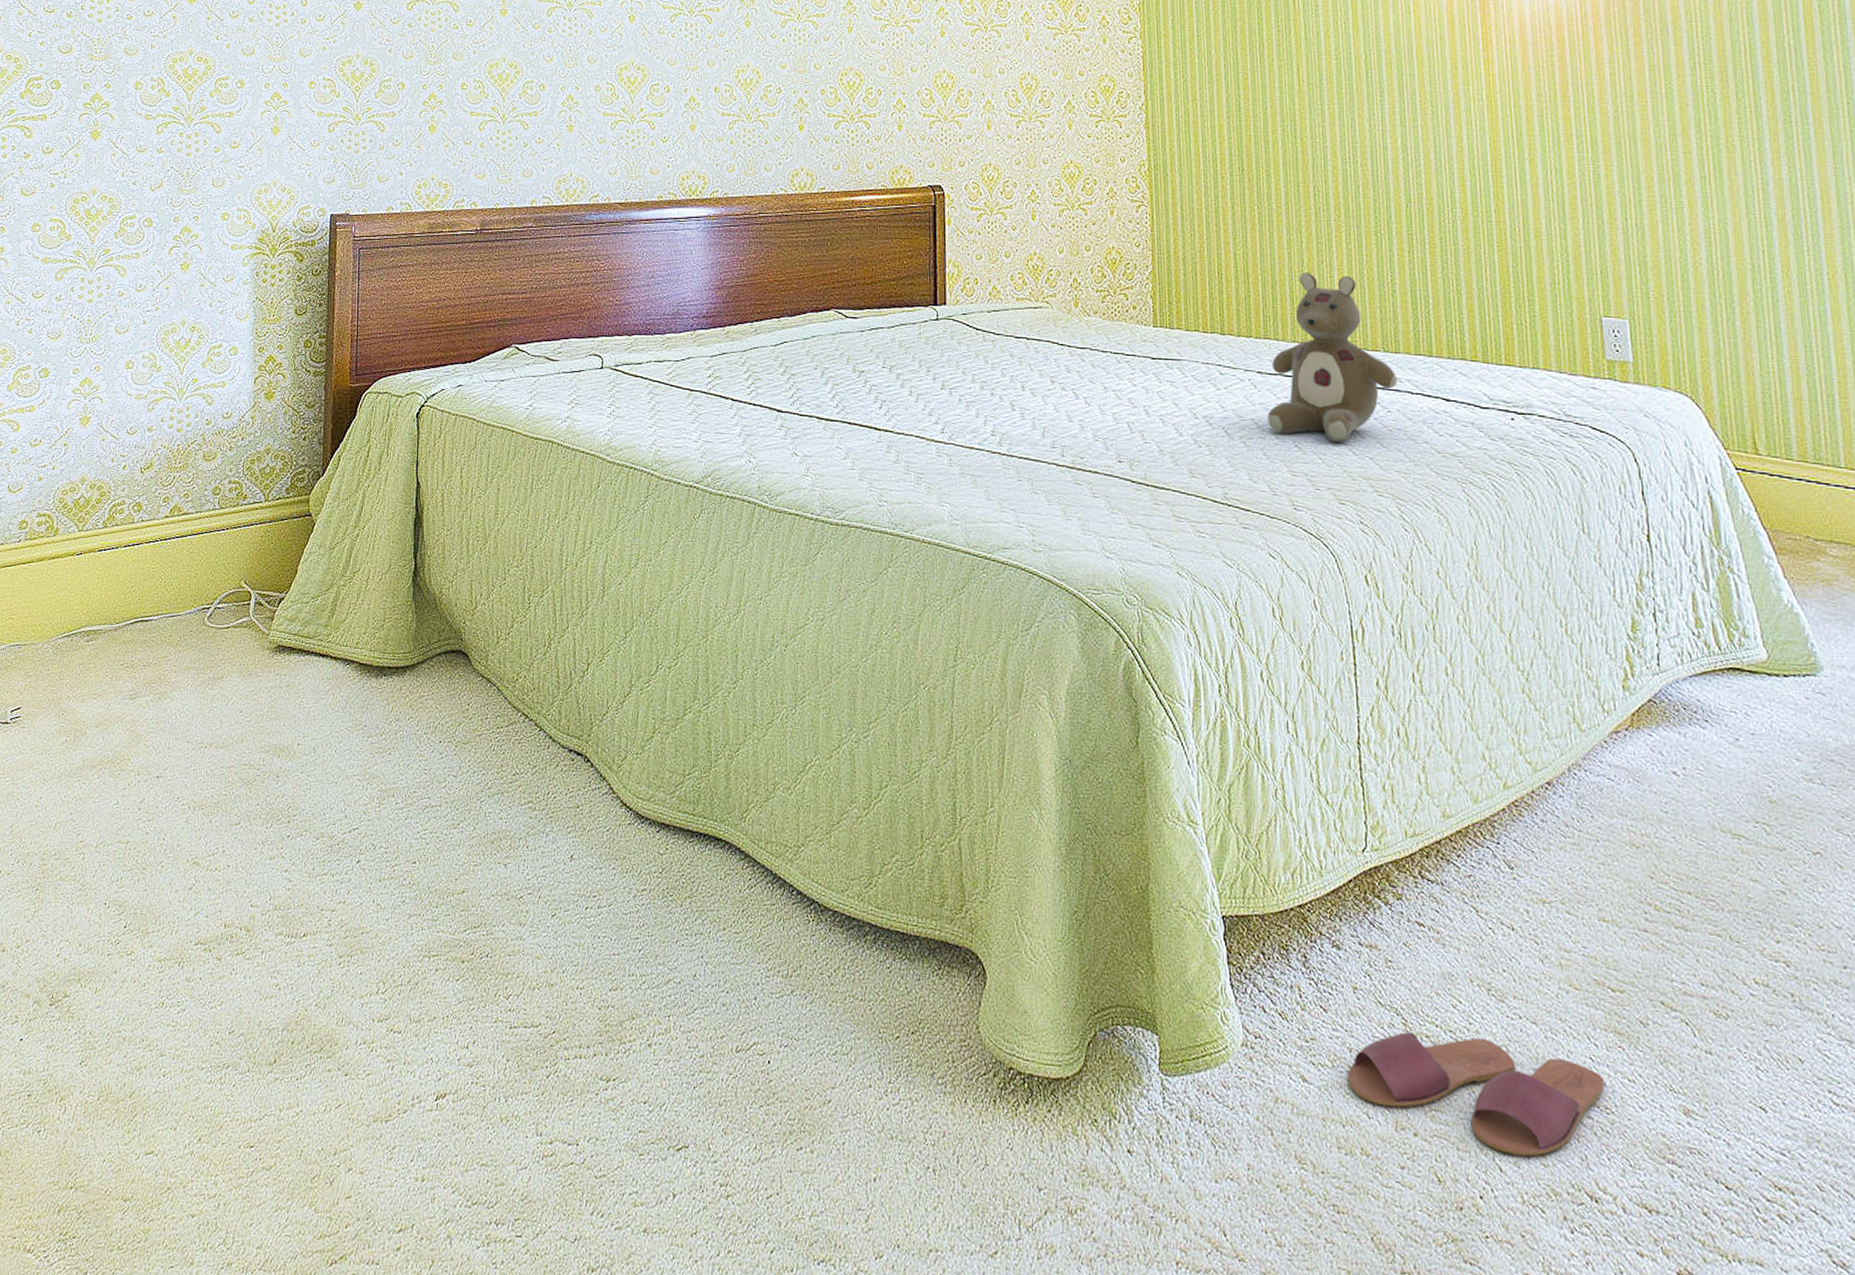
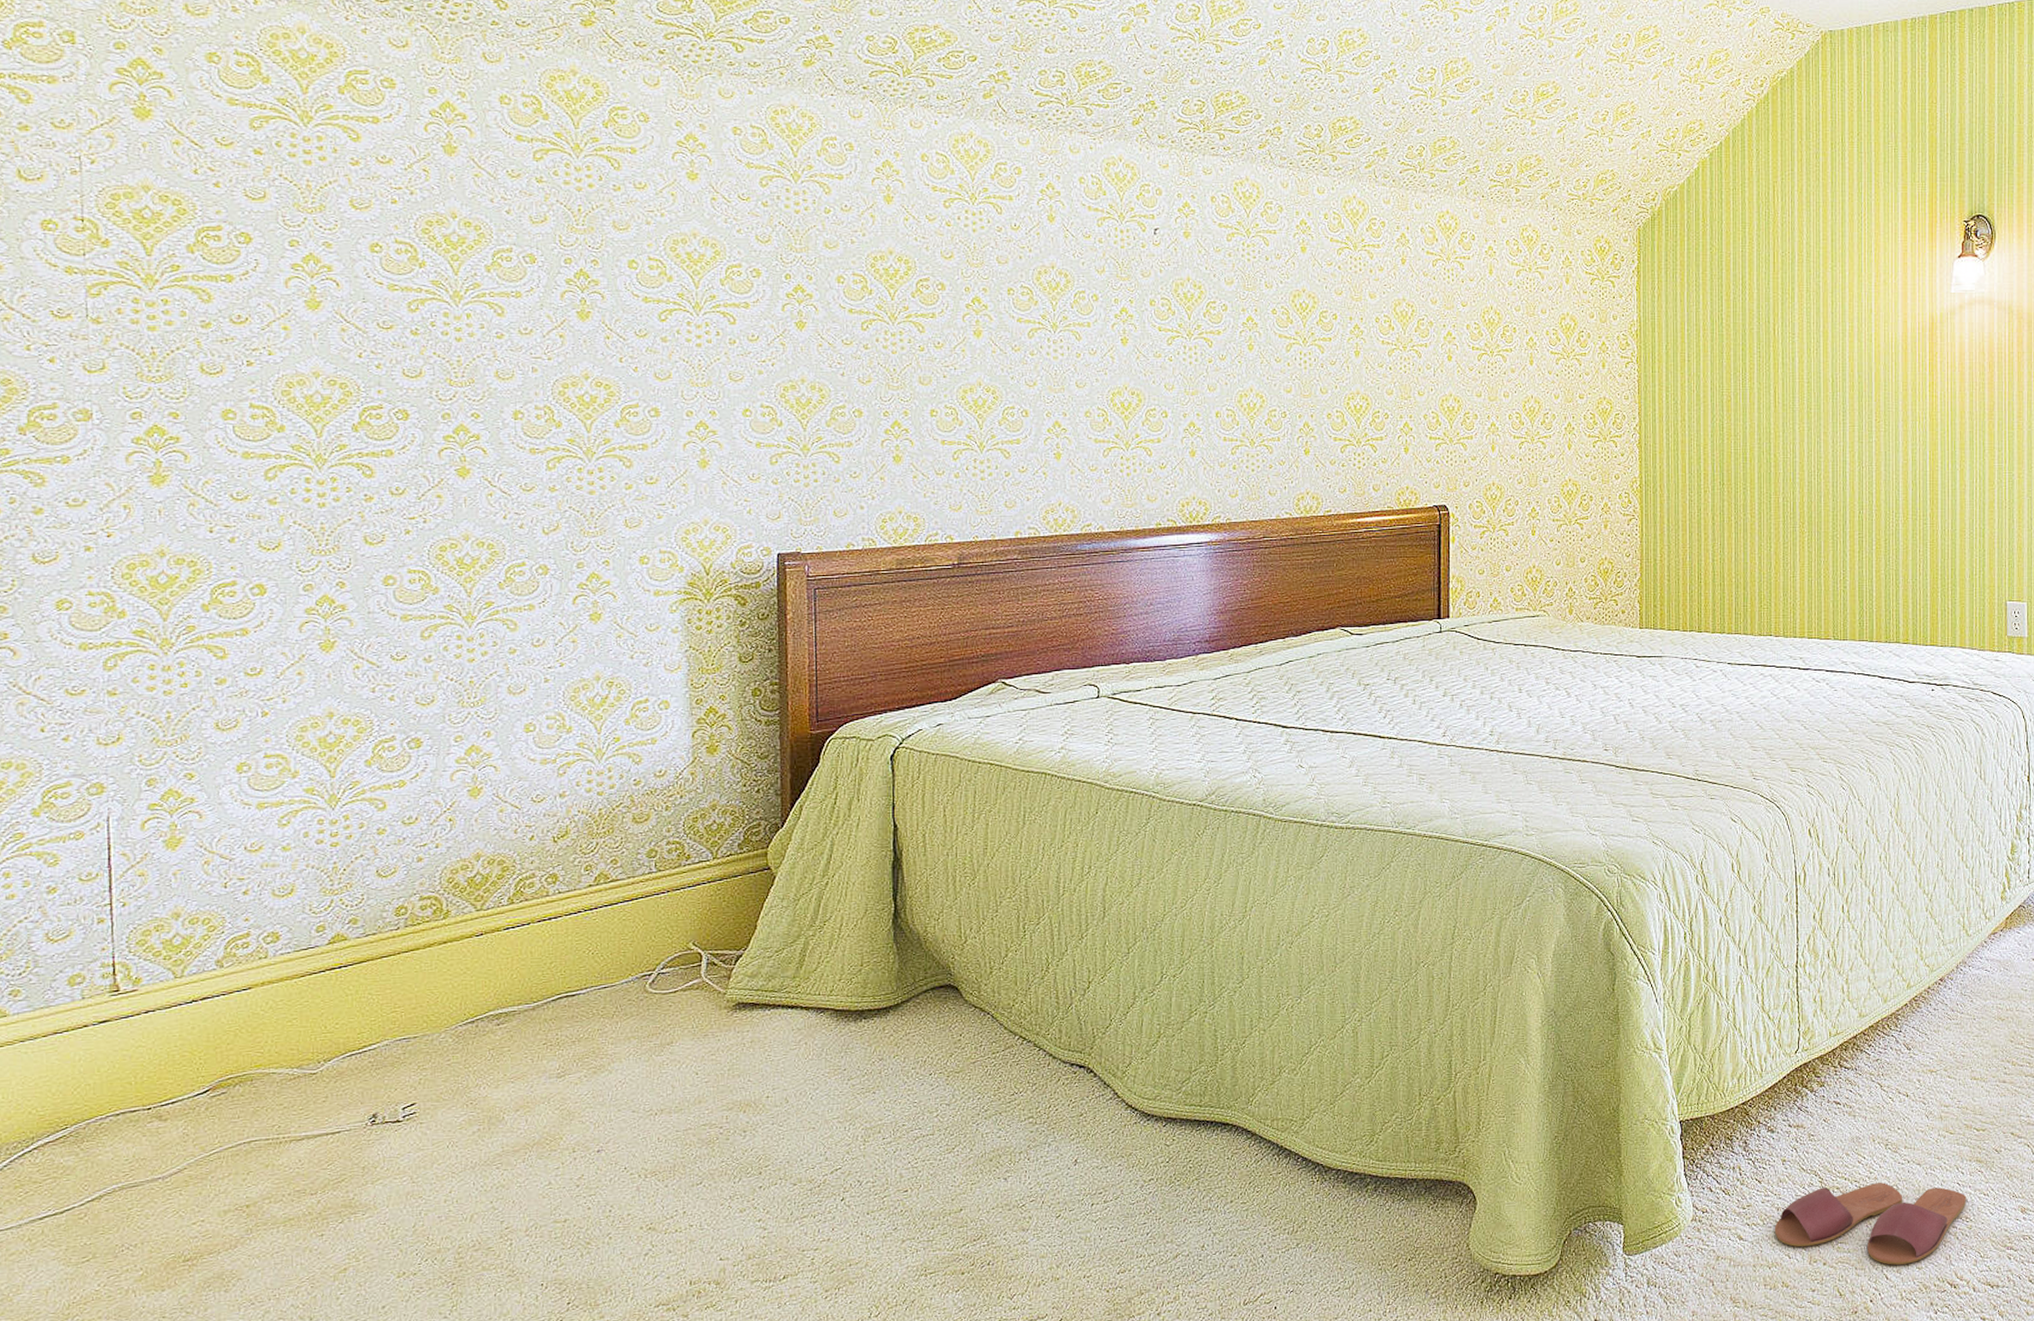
stuffed bear: present [1267,273,1398,442] -> none [1735,574,1844,719]

